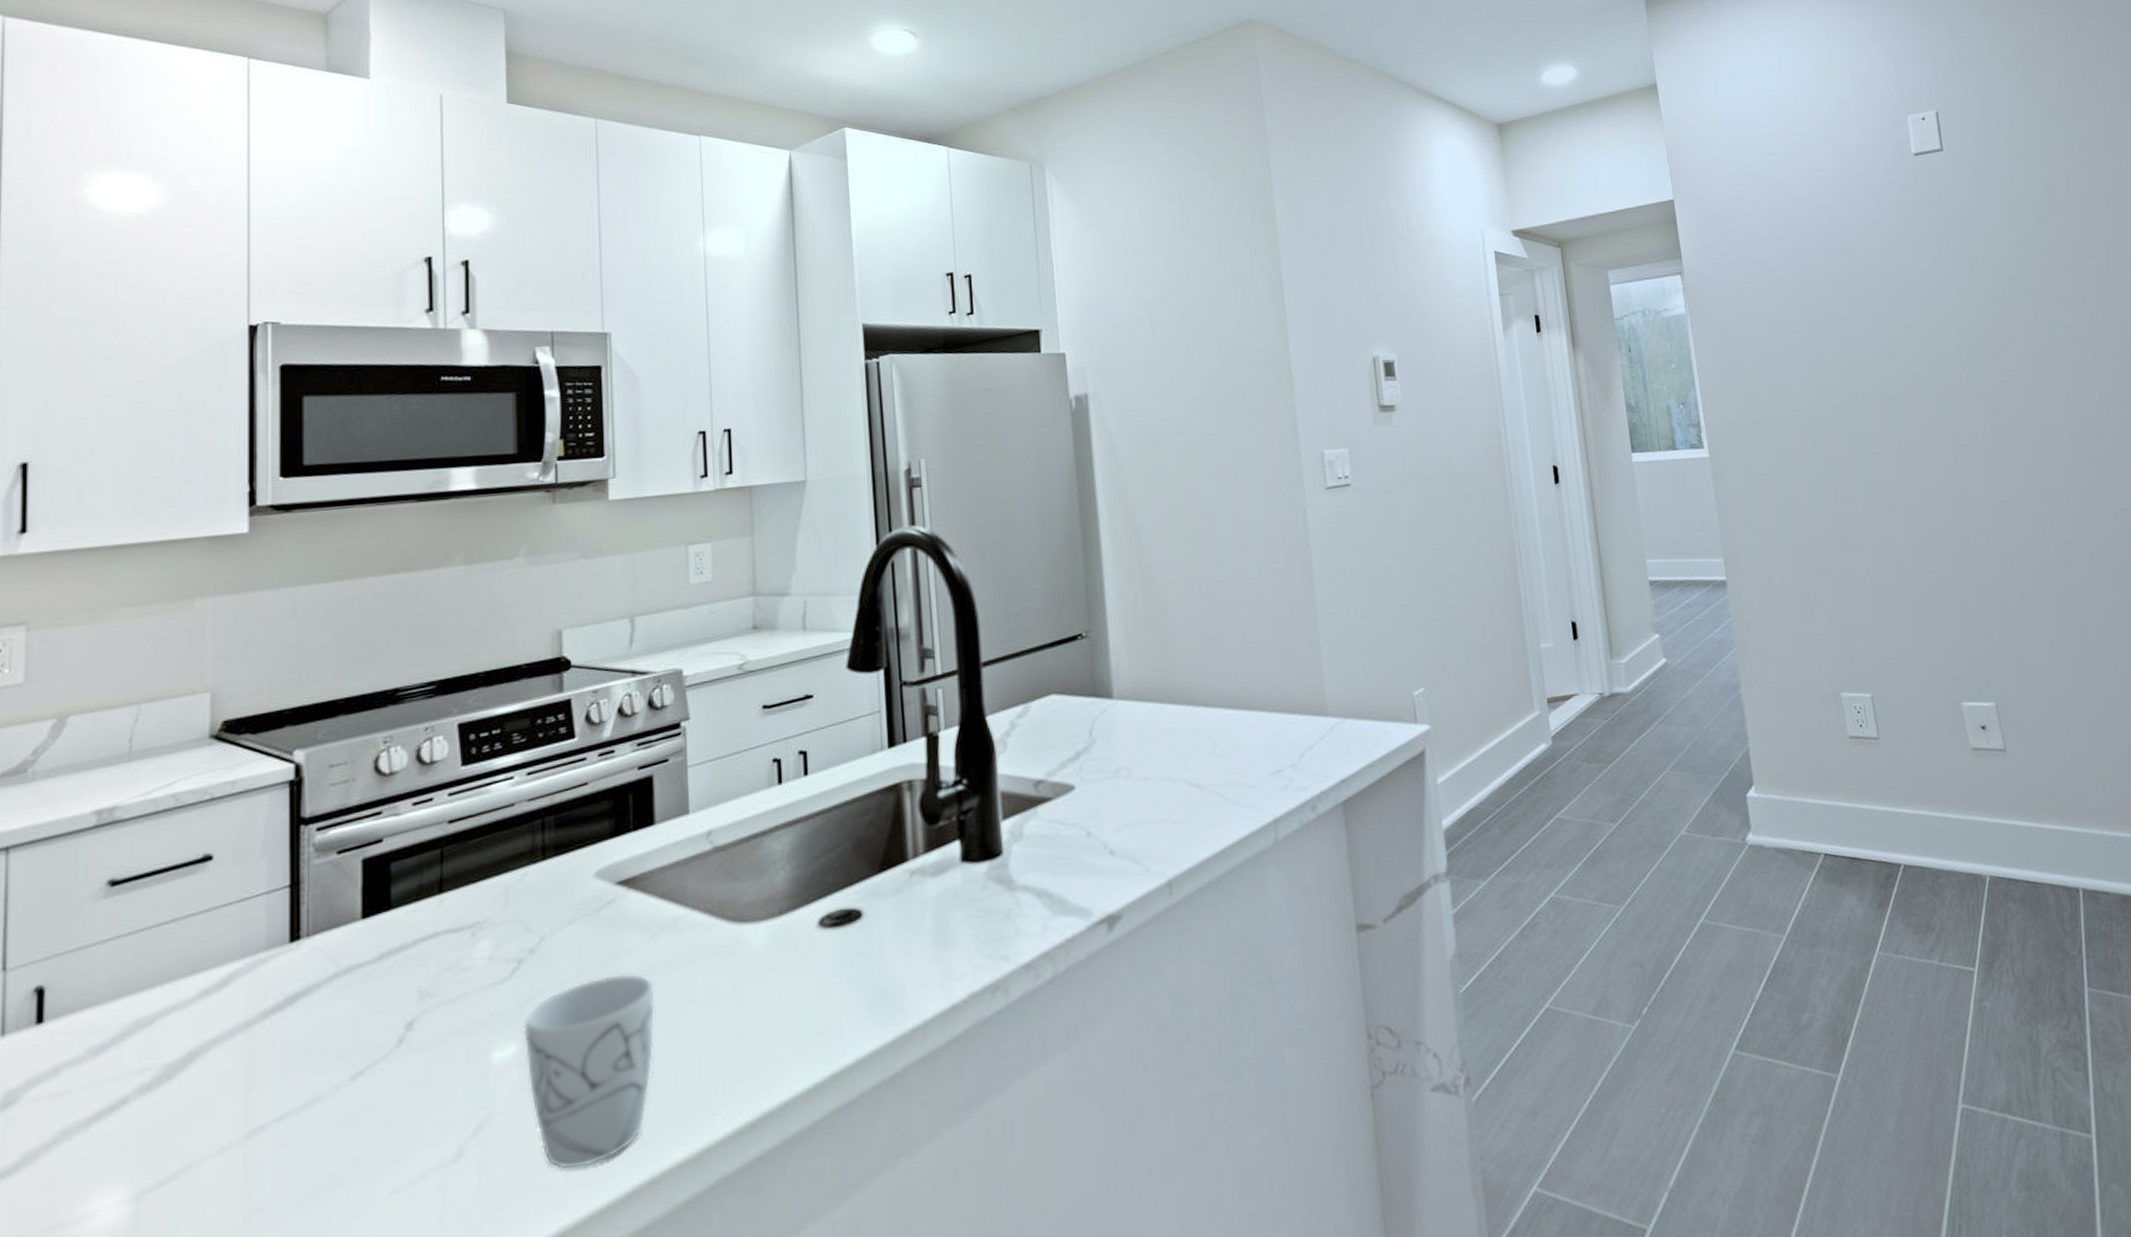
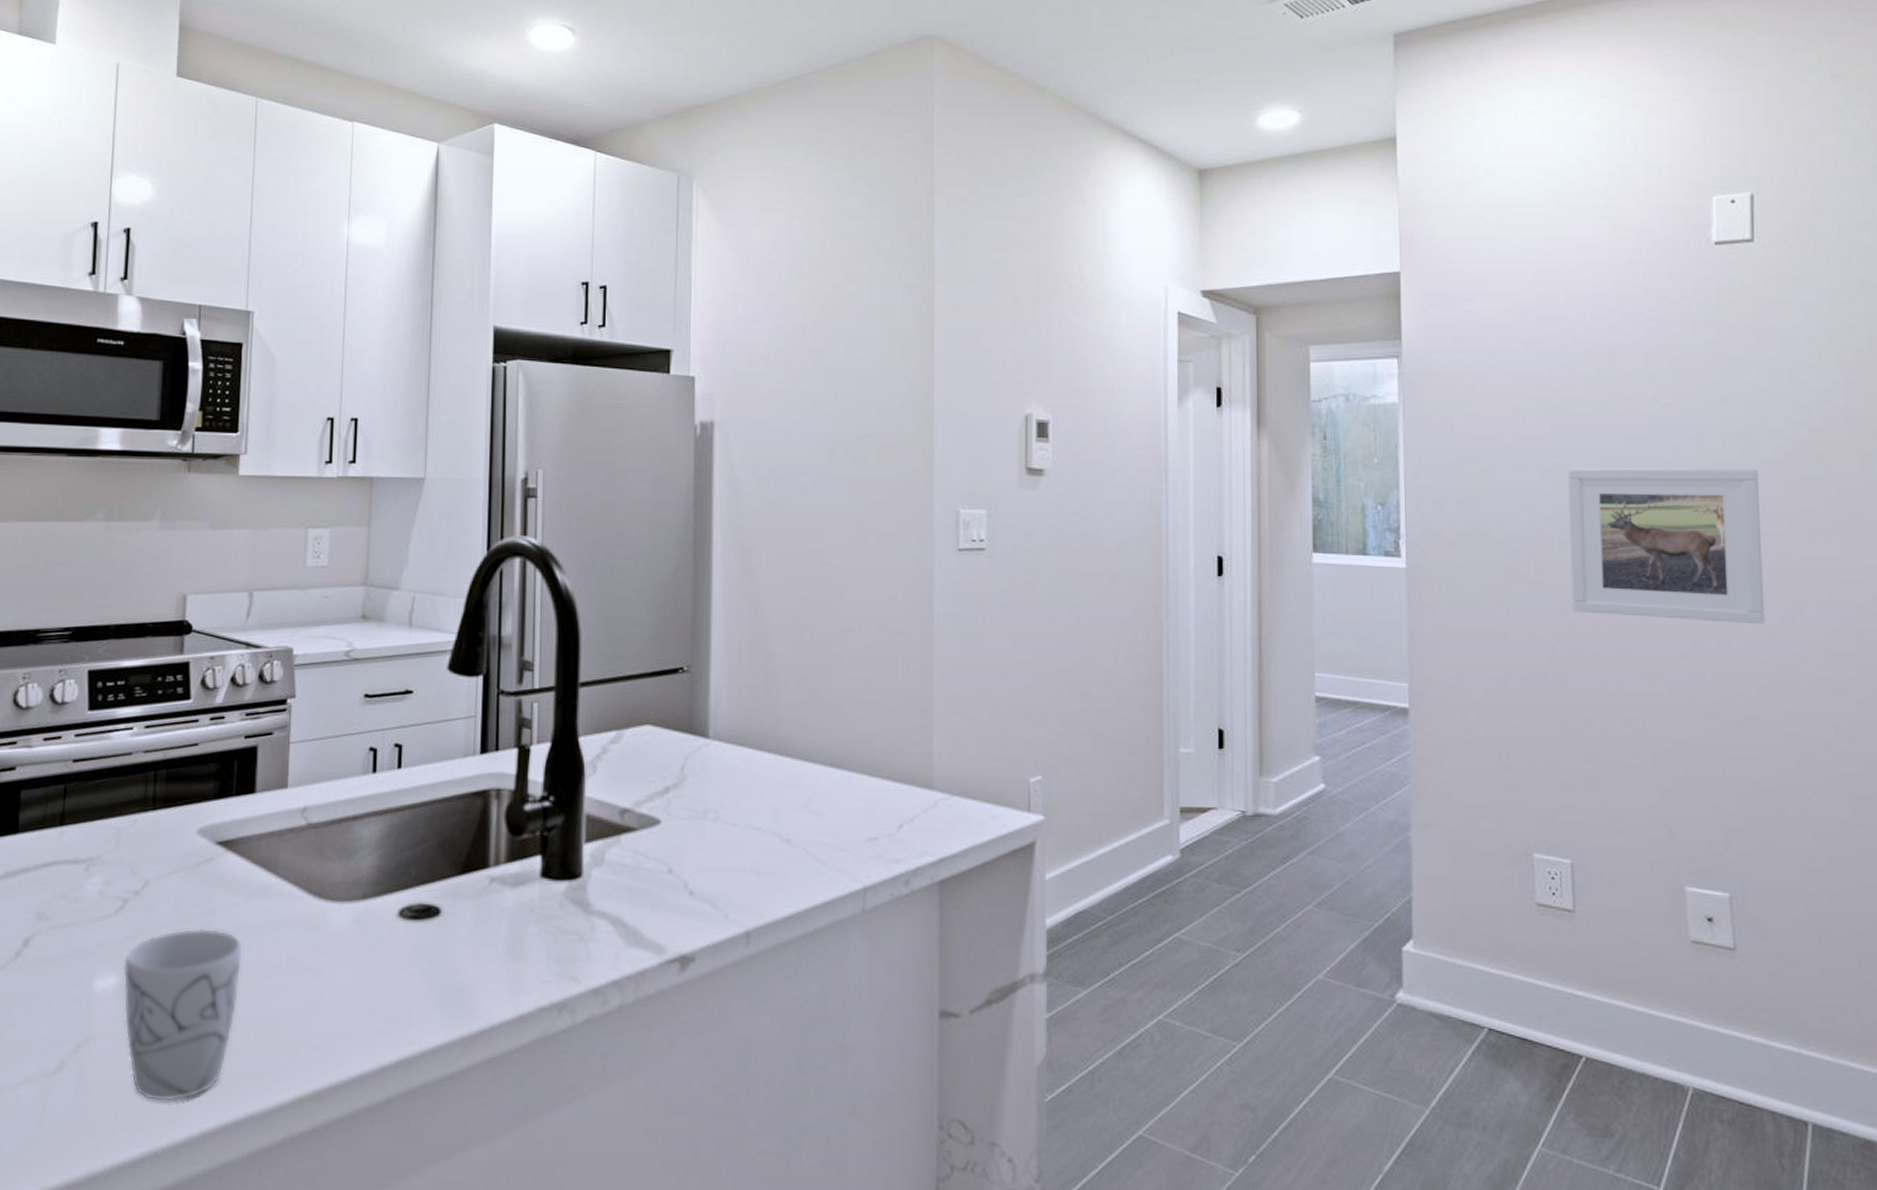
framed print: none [1827,340,1992,478] -> present [1568,468,1765,625]

